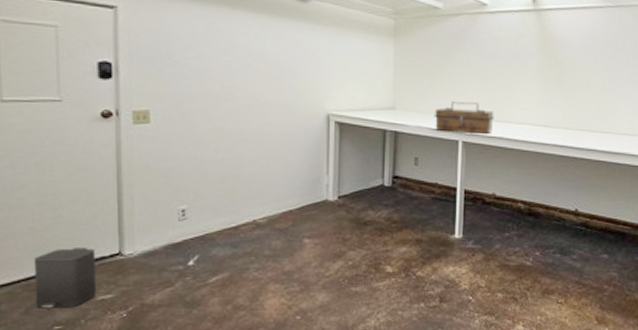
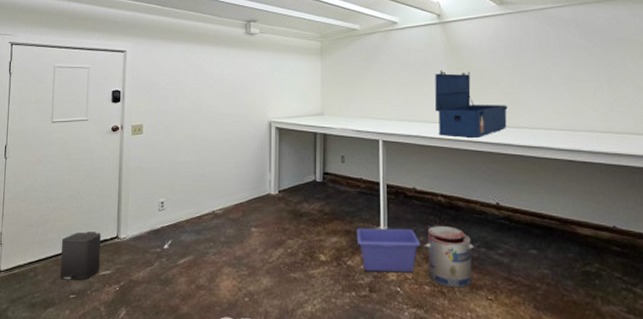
storage bin: none [428,236,497,282] -> present [356,227,421,273]
toolbox: present [434,102,494,135] -> none [356,106,410,134]
paint can: none [499,233,549,294] -> present [424,226,474,288]
tool box: none [521,64,596,143] -> present [434,70,508,139]

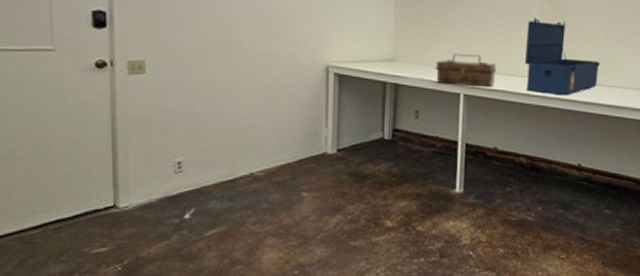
pedal bin: present [60,232,102,281] -> none [26,200,92,262]
toolbox: none [356,106,410,134] -> present [435,54,497,88]
storage bin: present [356,227,421,273] -> none [428,190,498,237]
paint can: present [424,226,474,288] -> none [501,188,552,249]

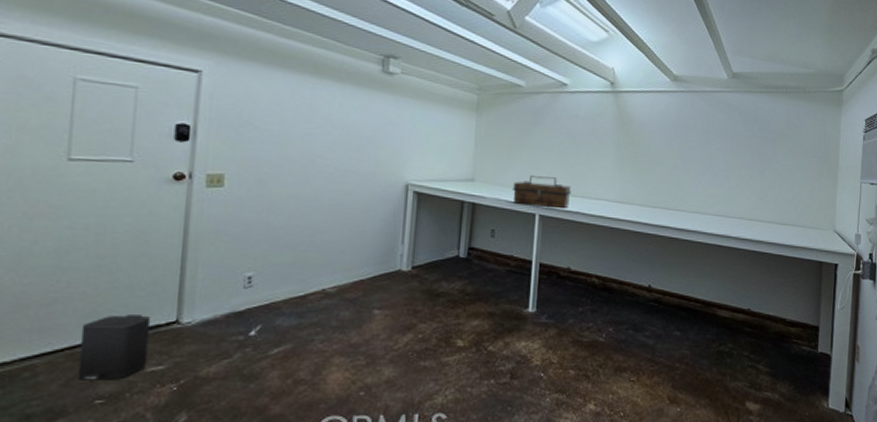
pedal bin: none [26,200,92,262] -> present [77,315,152,381]
tool box: present [524,16,600,97] -> none [598,143,669,219]

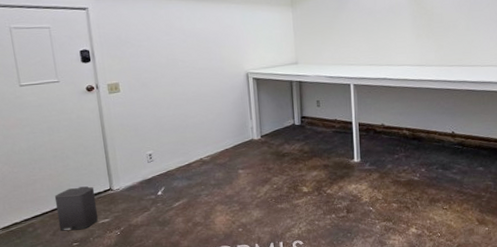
toolbox: present [512,176,572,209] -> none [329,52,378,78]

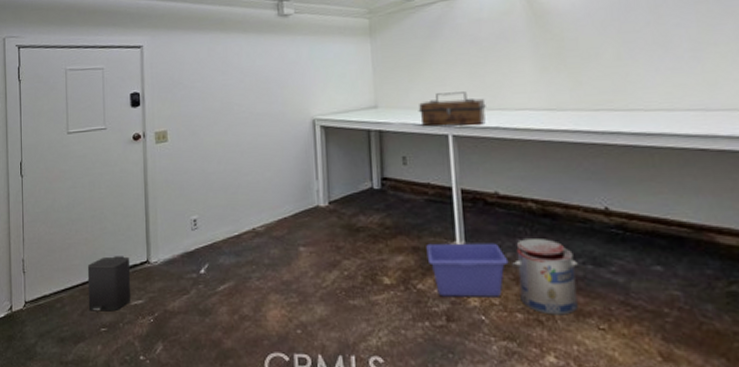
toolbox: none [329,52,378,78] -> present [418,91,486,126]
storage bin: none [333,159,389,197] -> present [426,243,509,297]
paint can: none [391,154,433,203] -> present [512,239,578,315]

